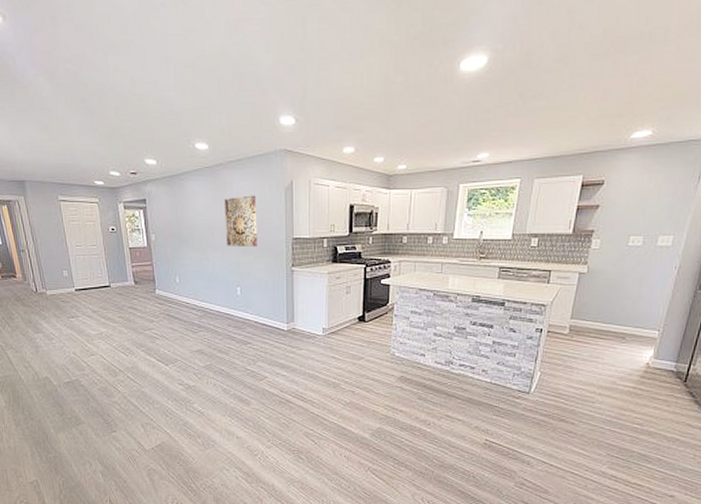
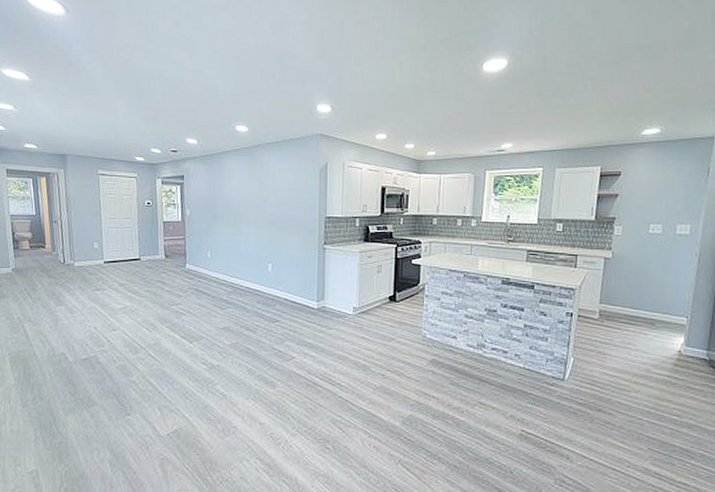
wall art: present [224,195,257,247] -> none [260,175,292,225]

